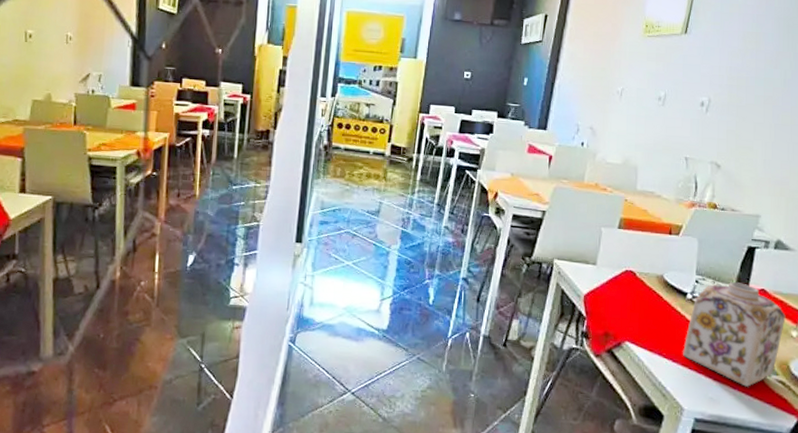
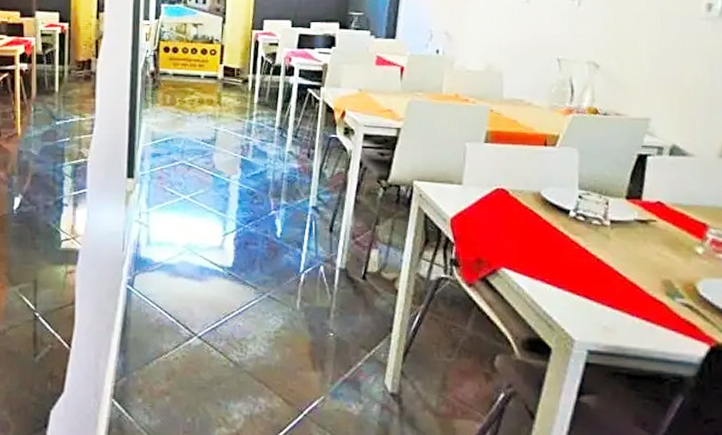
decorative jar: present [683,282,786,387] -> none [569,196,688,313]

